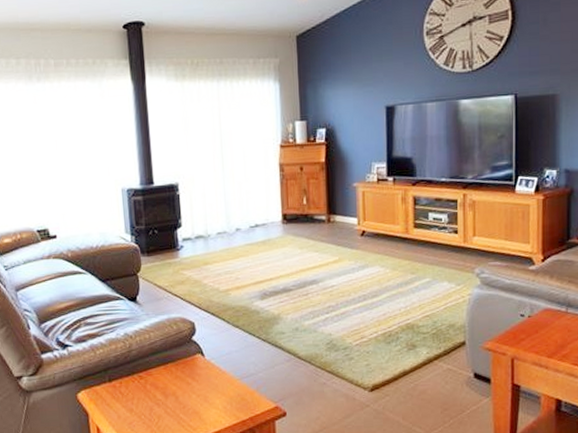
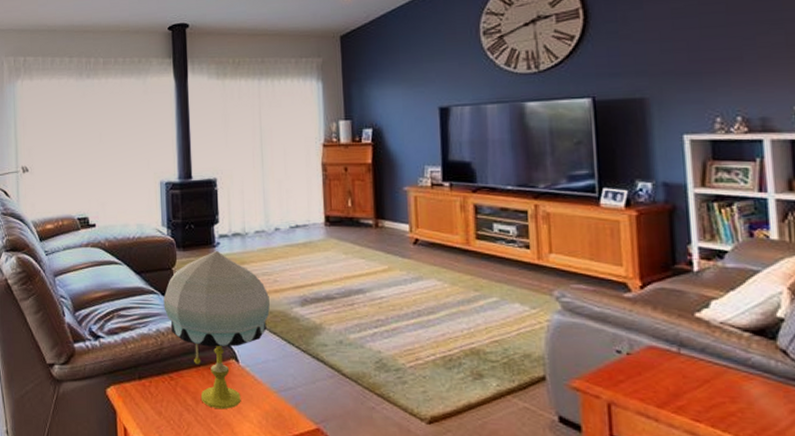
table lamp: none [130,254,232,401] -> present [163,251,270,410]

